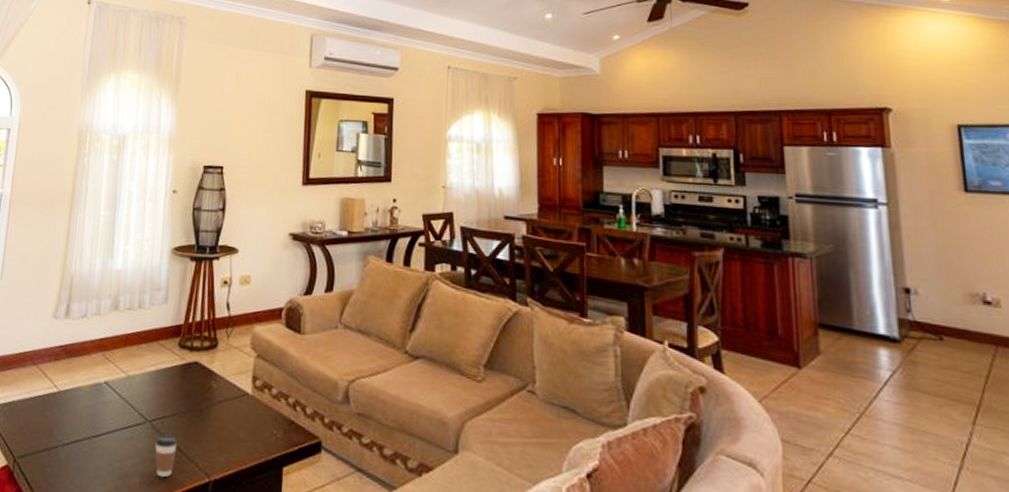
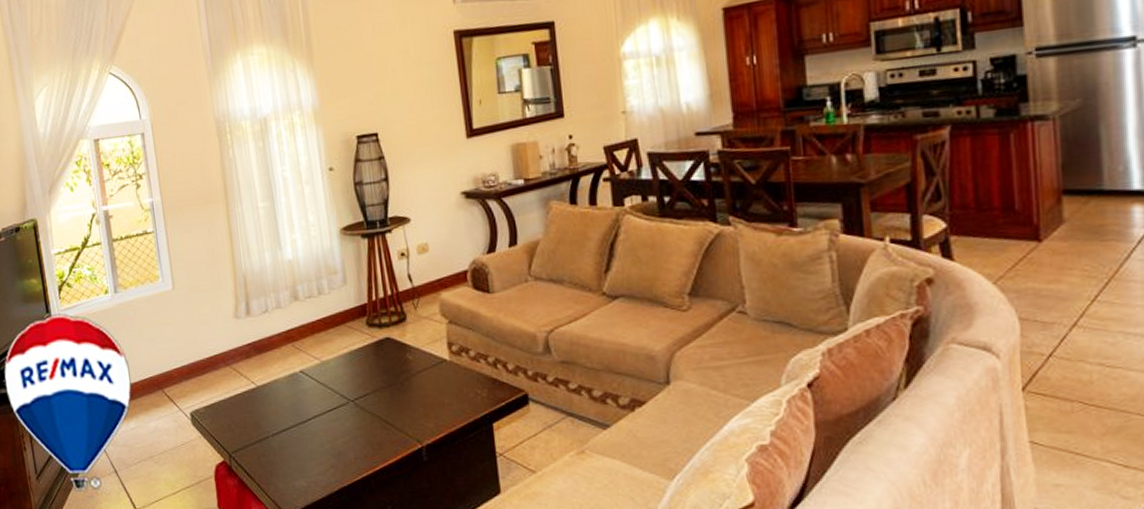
coffee cup: present [155,434,177,478] -> none [362,410,385,450]

